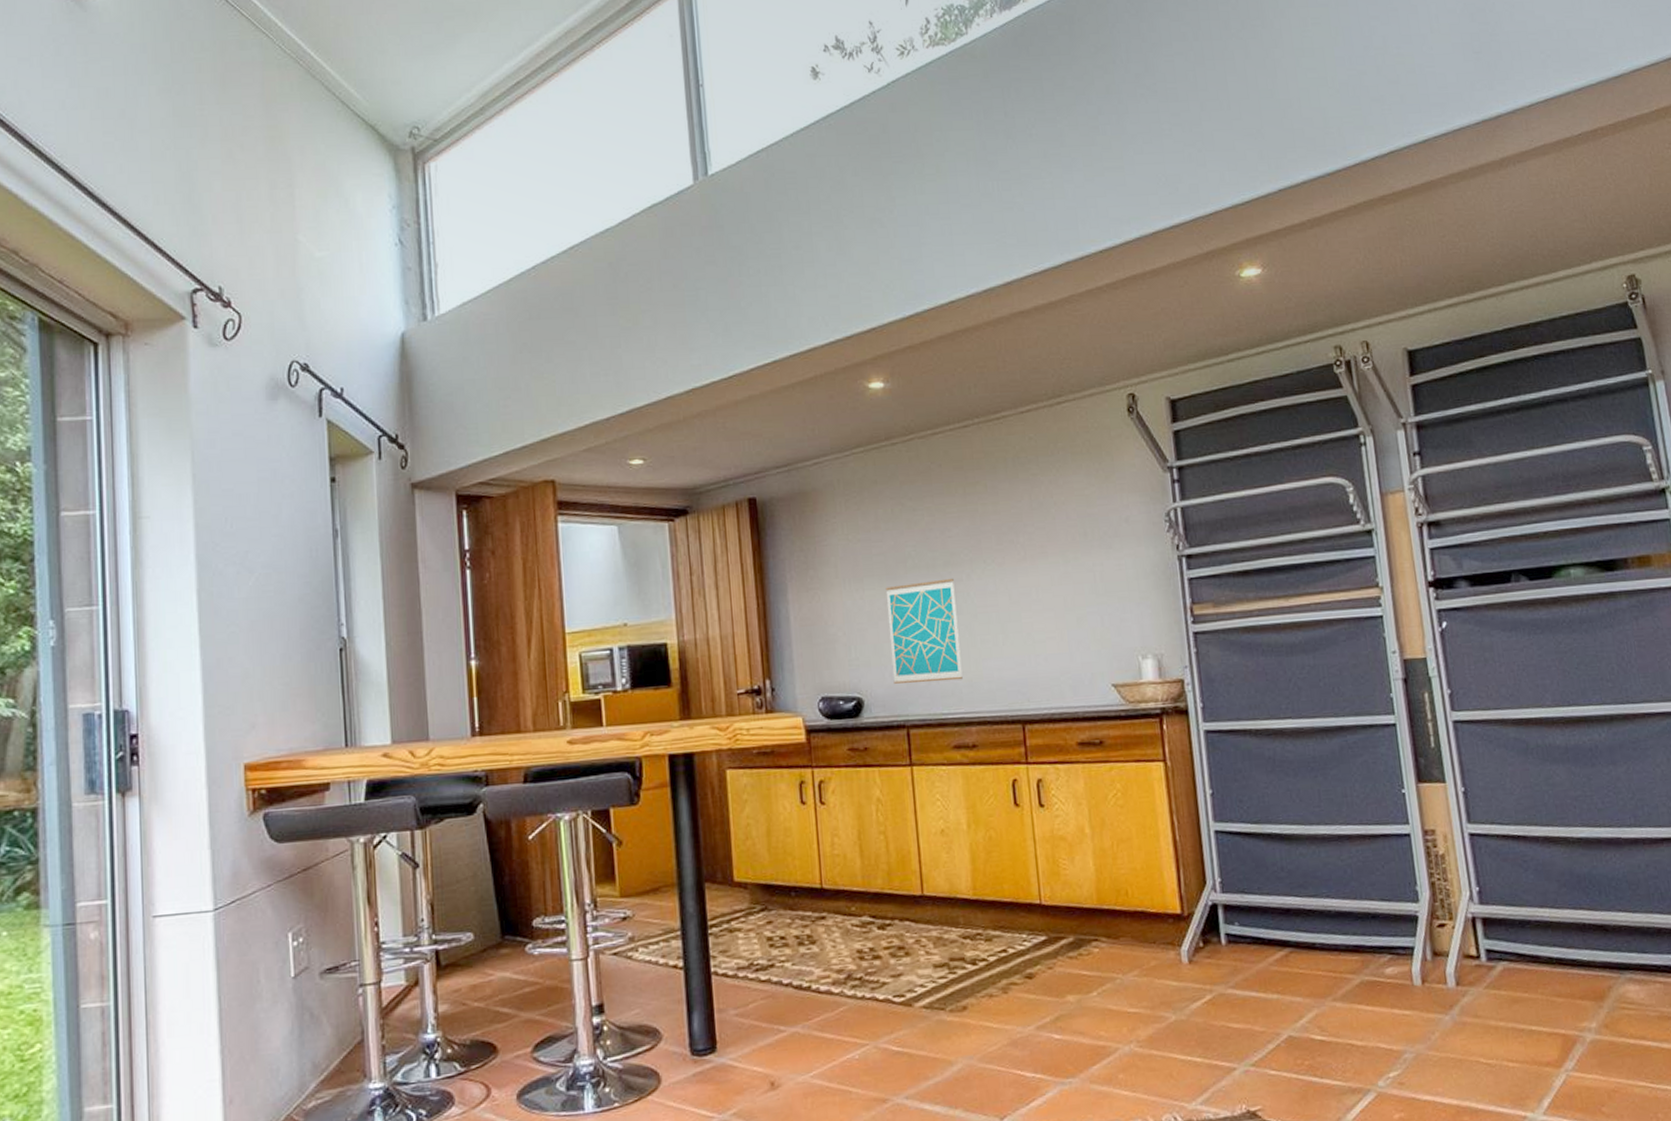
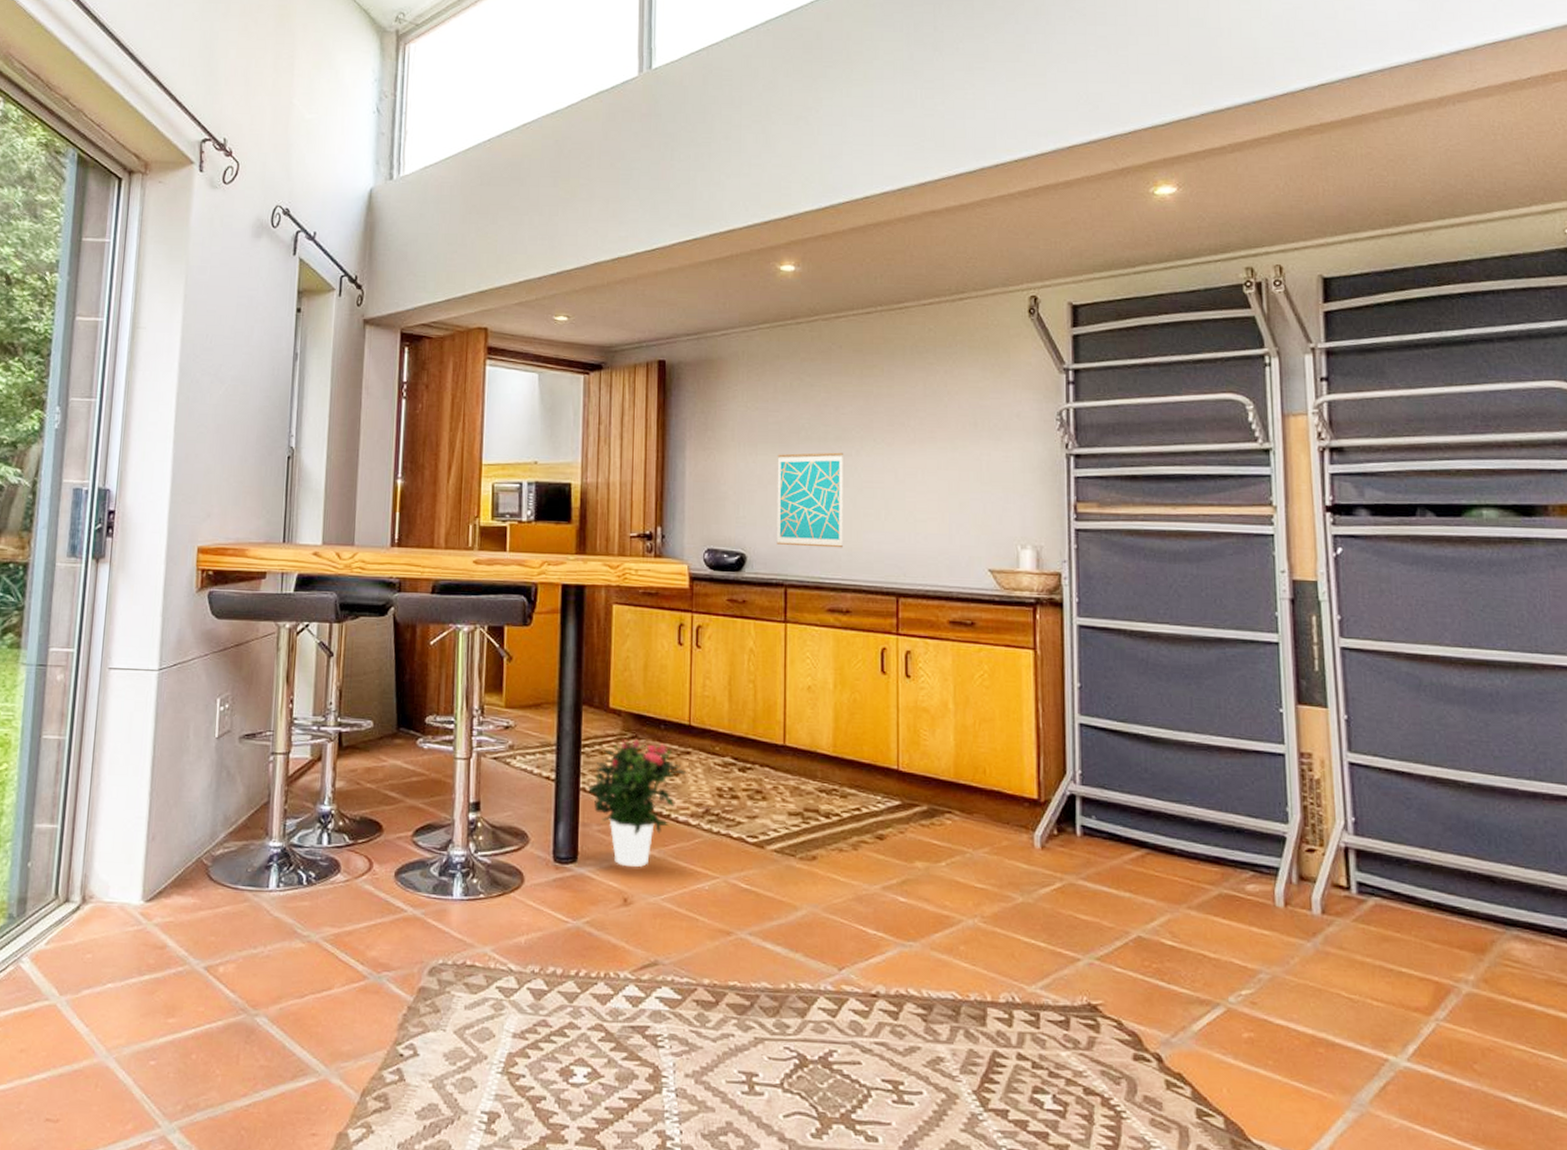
potted flower: none [719,911,824,1048] -> present [587,739,687,867]

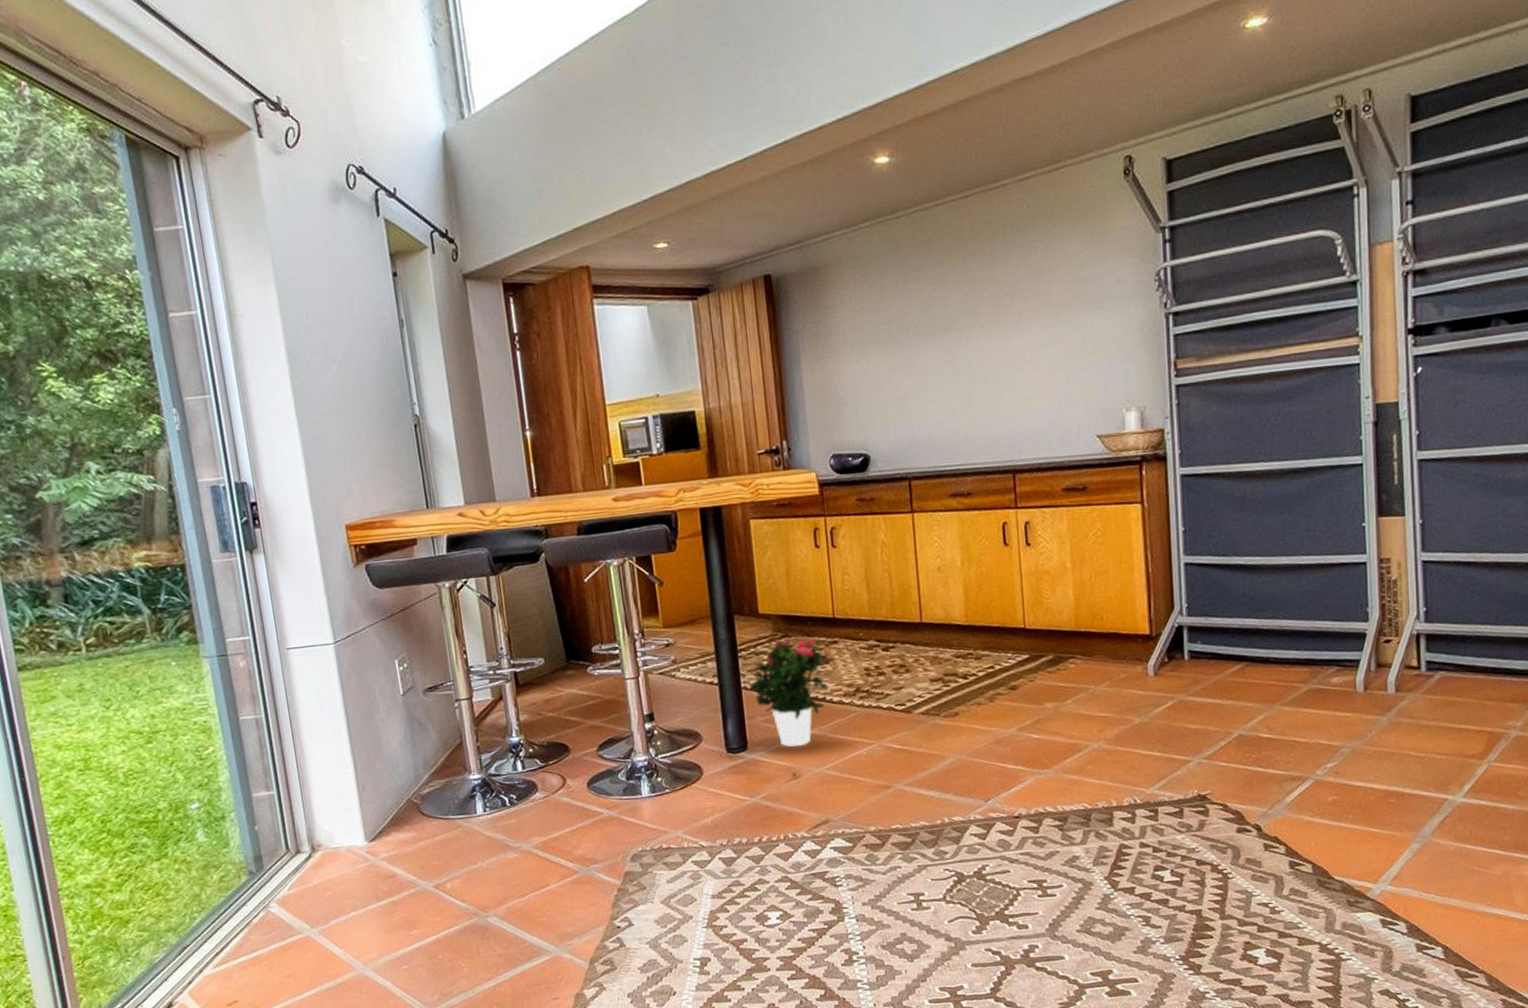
wall art: present [776,452,843,548] -> none [890,343,960,441]

